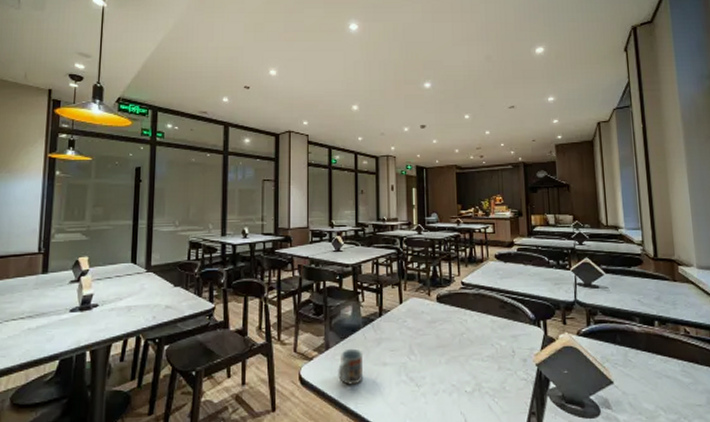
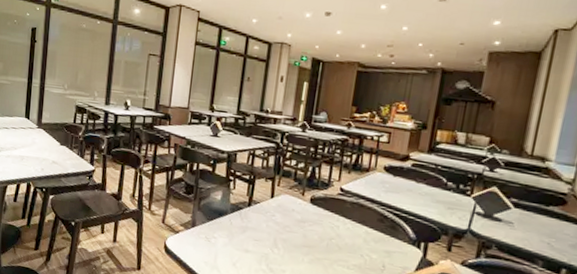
cup: present [338,348,364,385] -> none [200,230,227,264]

